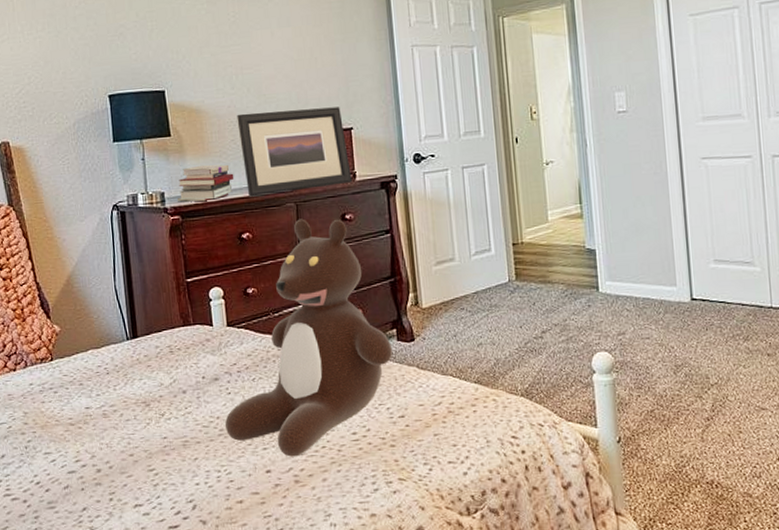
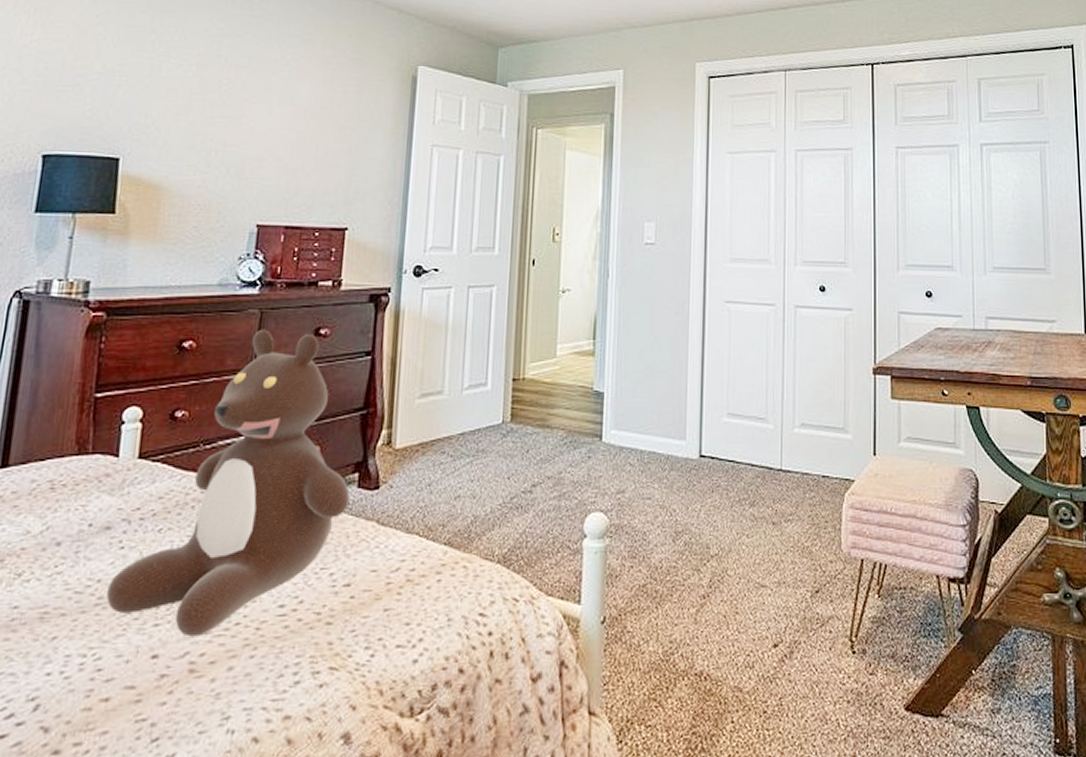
books: present [177,164,235,202] -> none [106,252,189,298]
picture frame: present [237,106,352,197] -> none [201,197,337,298]

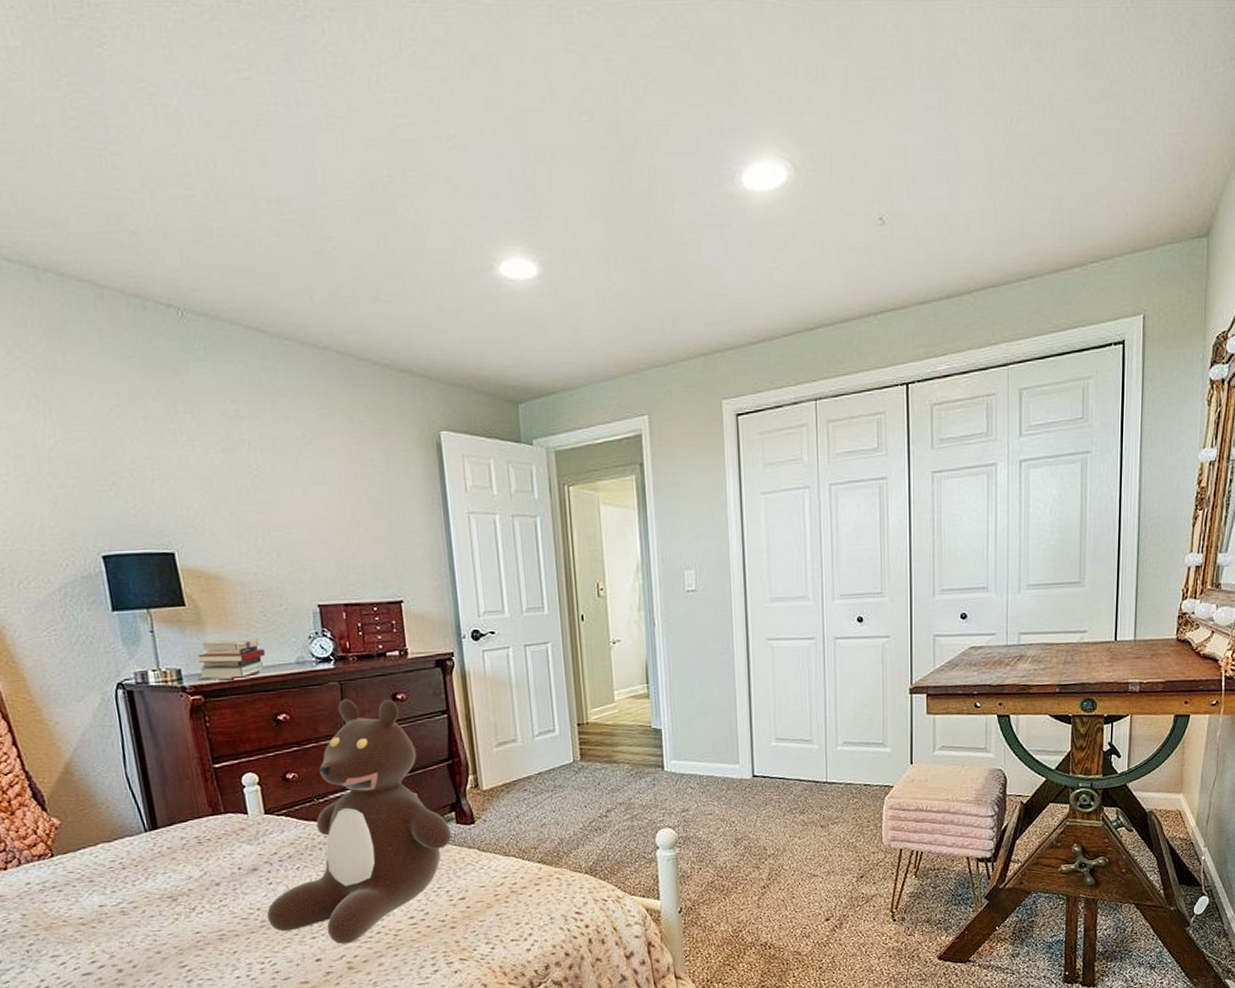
books: none [106,252,189,298] -> present [198,638,266,680]

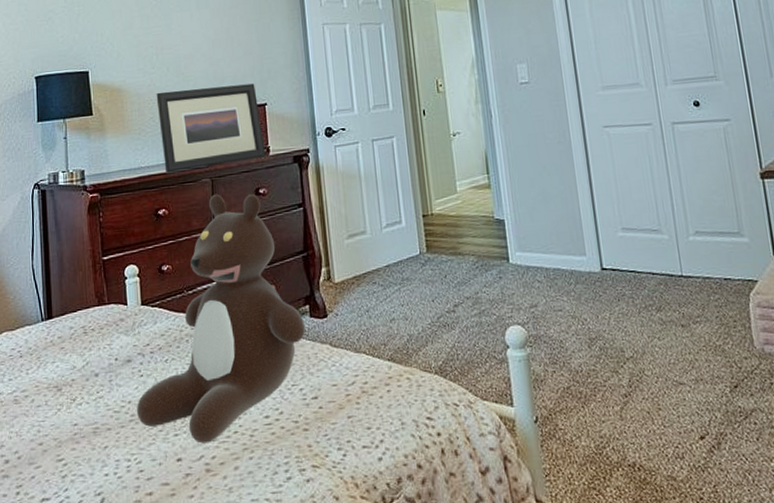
books: present [198,638,266,680] -> none [97,141,152,180]
picture frame: none [265,577,403,675] -> present [156,83,266,173]

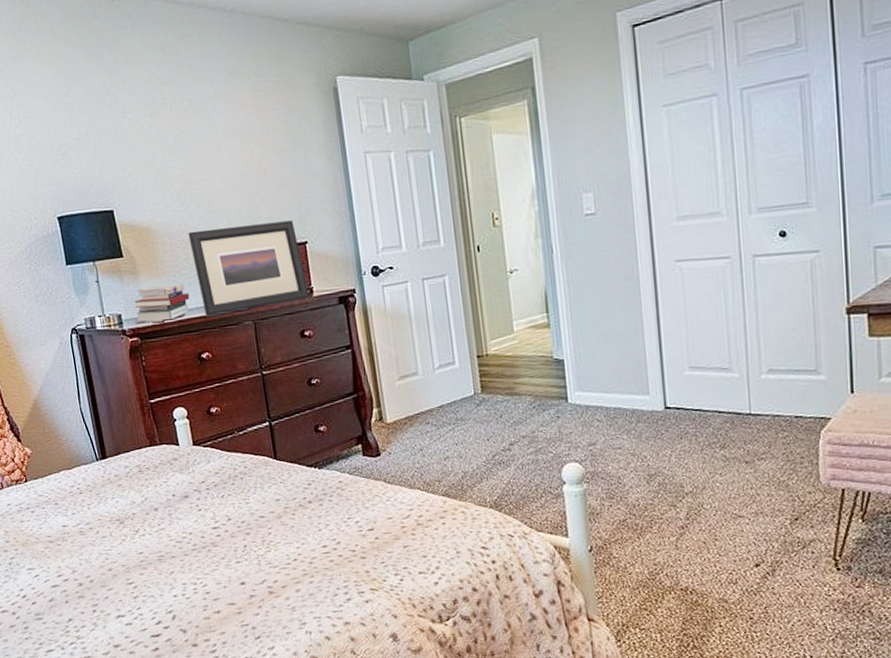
books: none [97,141,152,180] -> present [134,284,190,324]
stuffed animal: present [136,193,306,444] -> none [197,336,360,570]

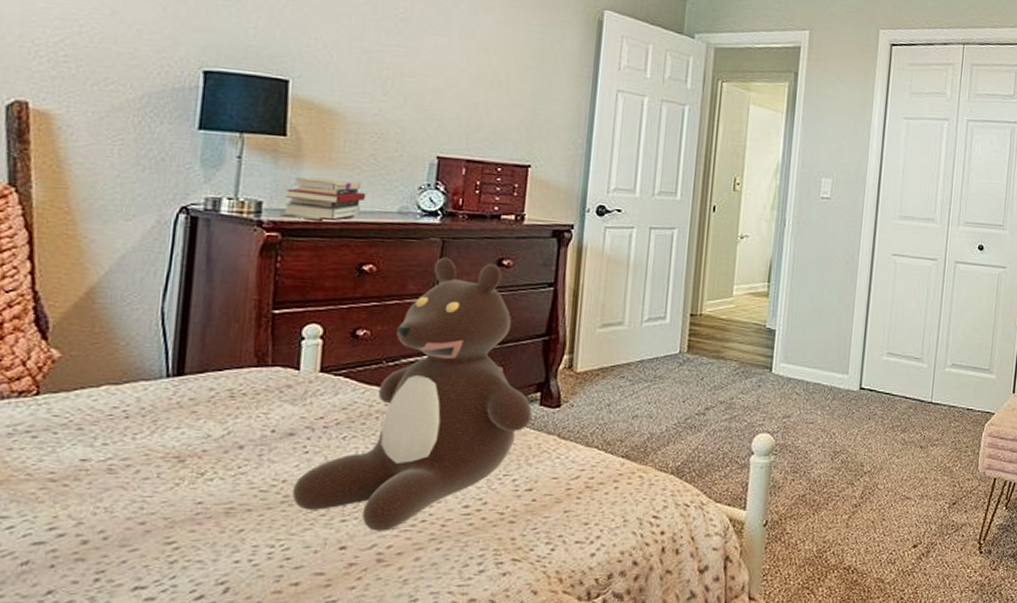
picture frame: present [188,220,309,316] -> none [380,125,520,226]
stuffed animal: none [197,336,360,570] -> present [292,257,533,531]

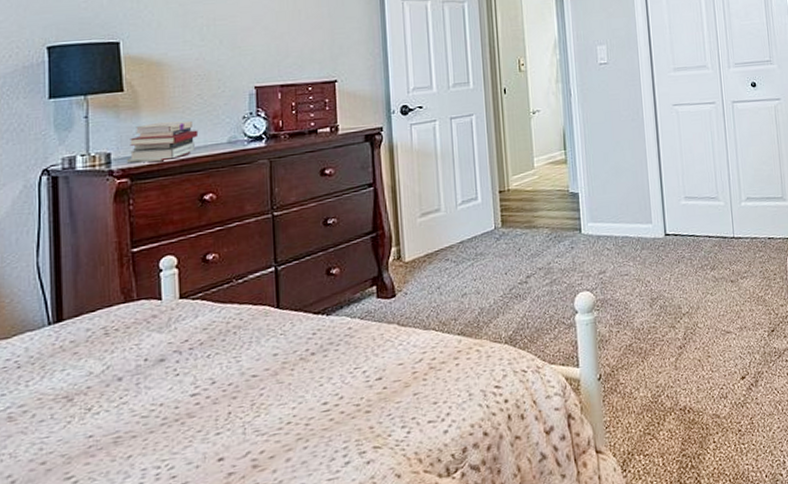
stuffed animal: present [292,257,533,531] -> none [169,174,372,440]

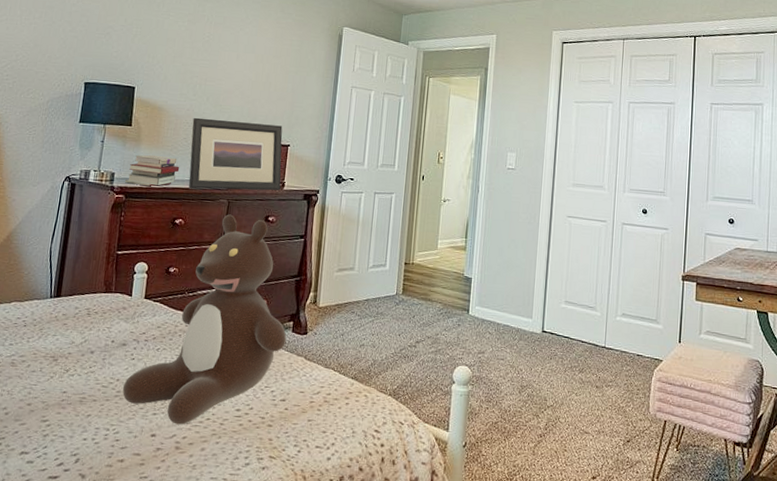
stuffed animal: none [169,174,372,440] -> present [122,214,287,425]
picture frame: none [205,59,334,155] -> present [188,117,283,191]

